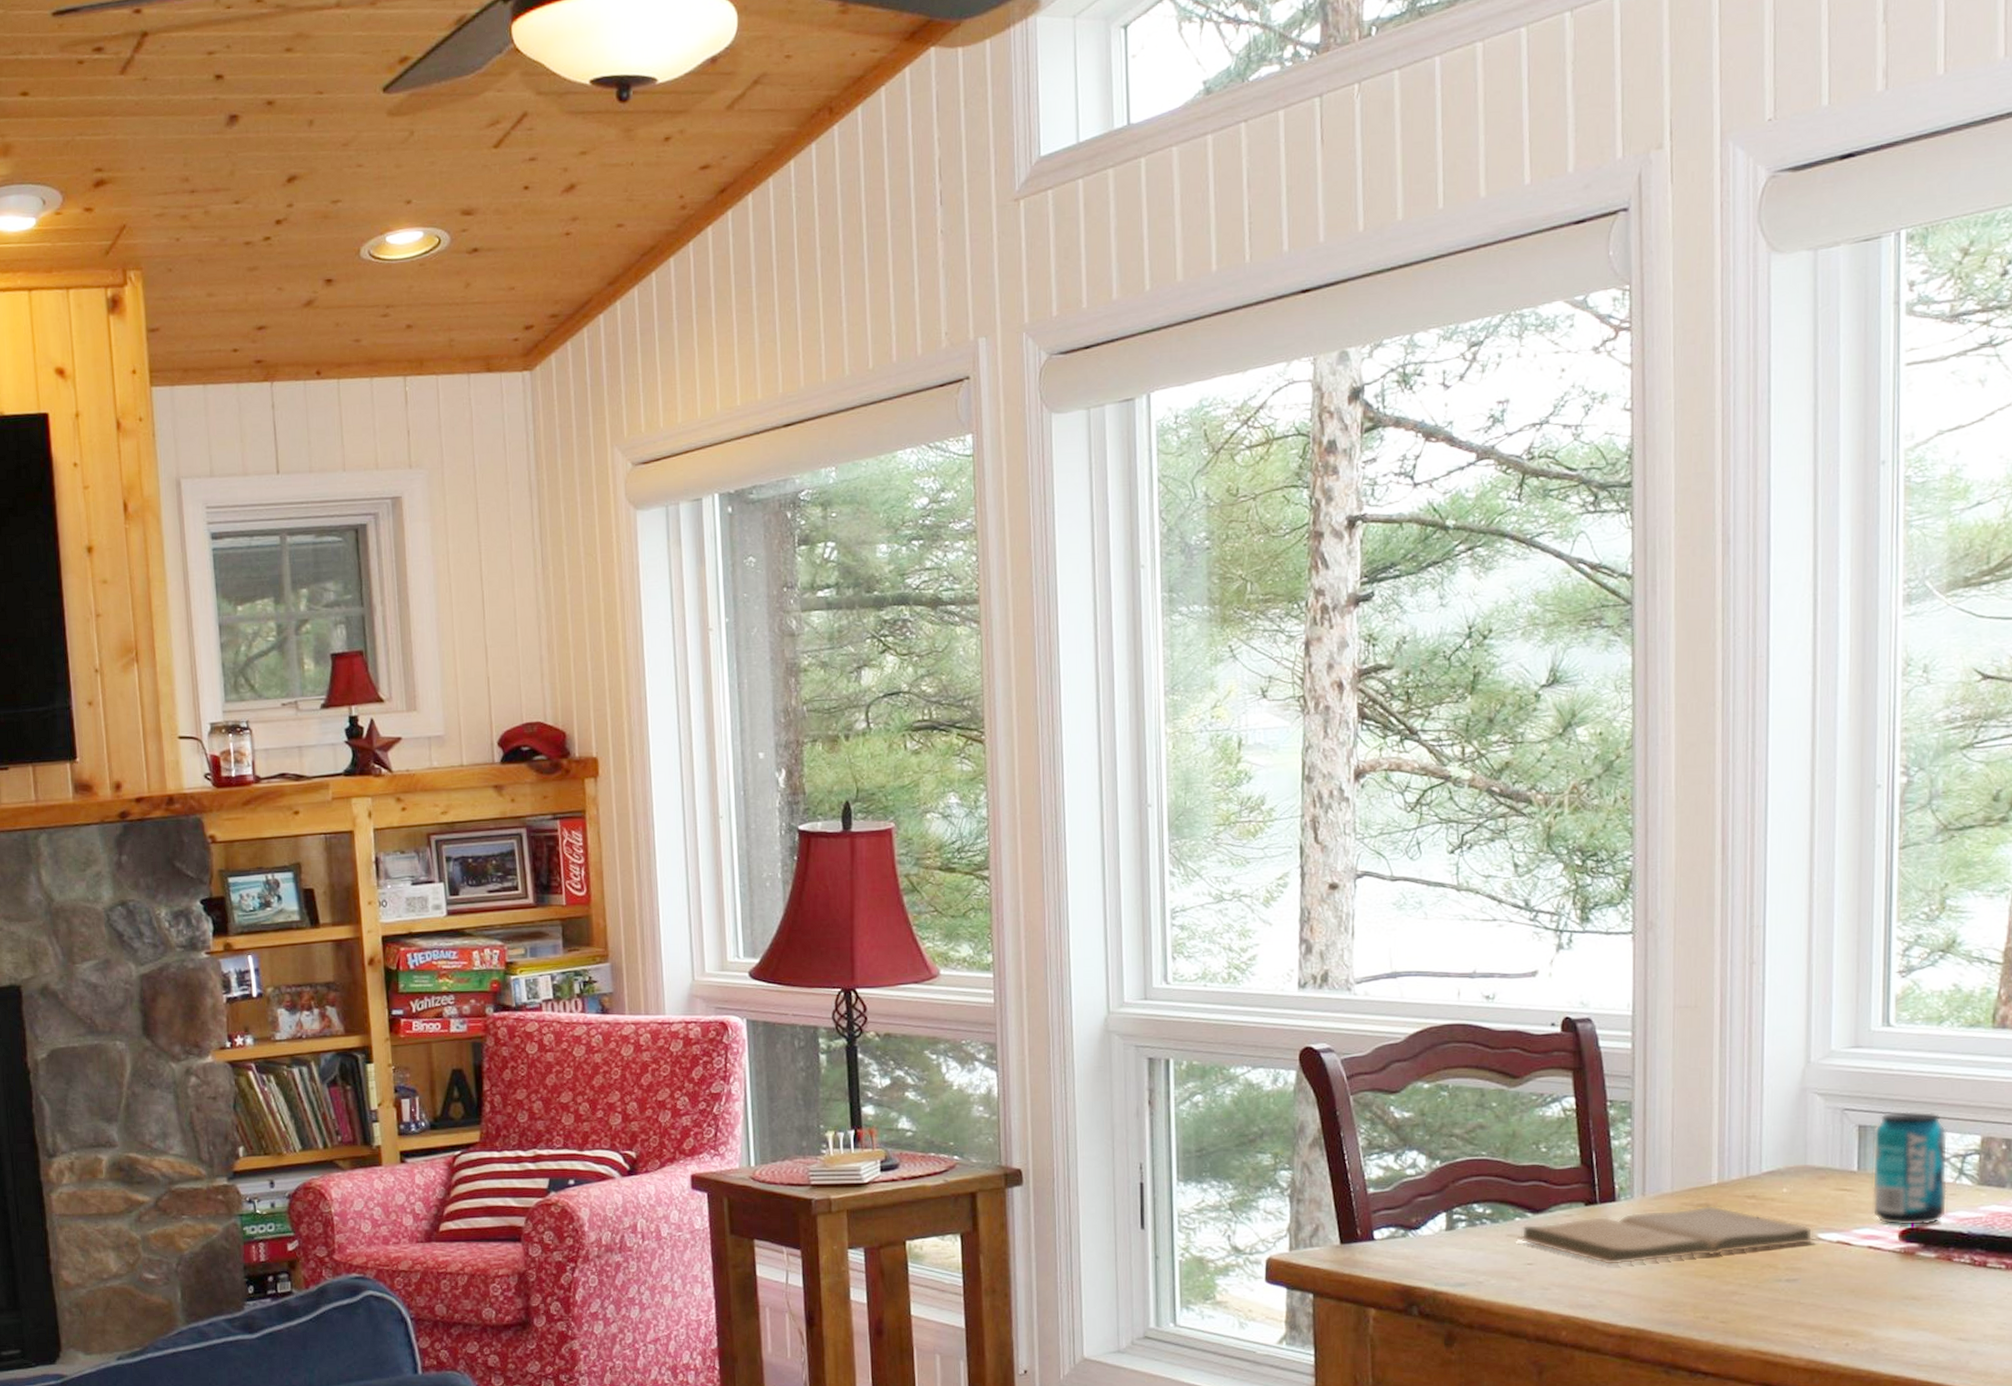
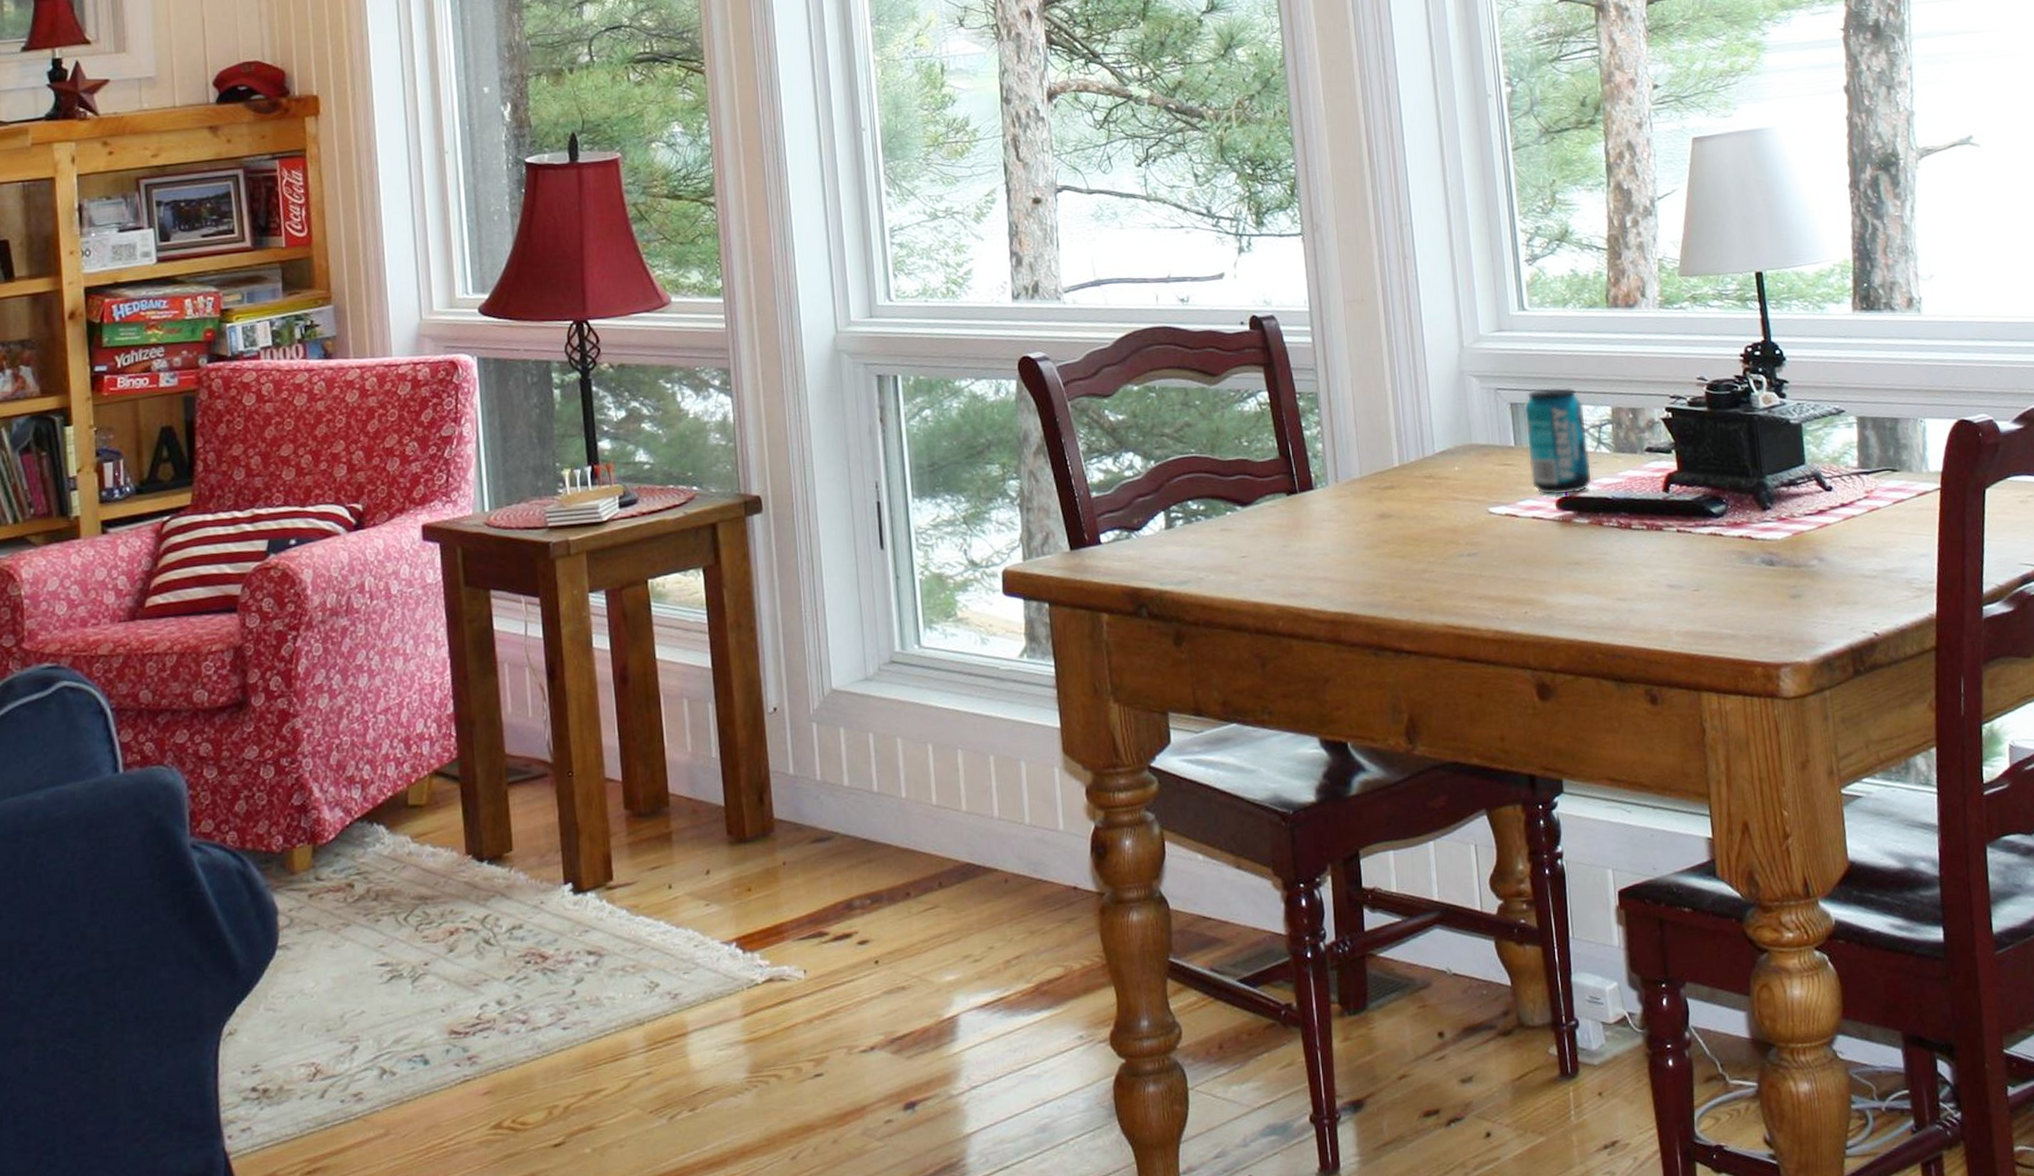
book: present [1516,1205,1817,1266] -> none [1229,487,1489,553]

